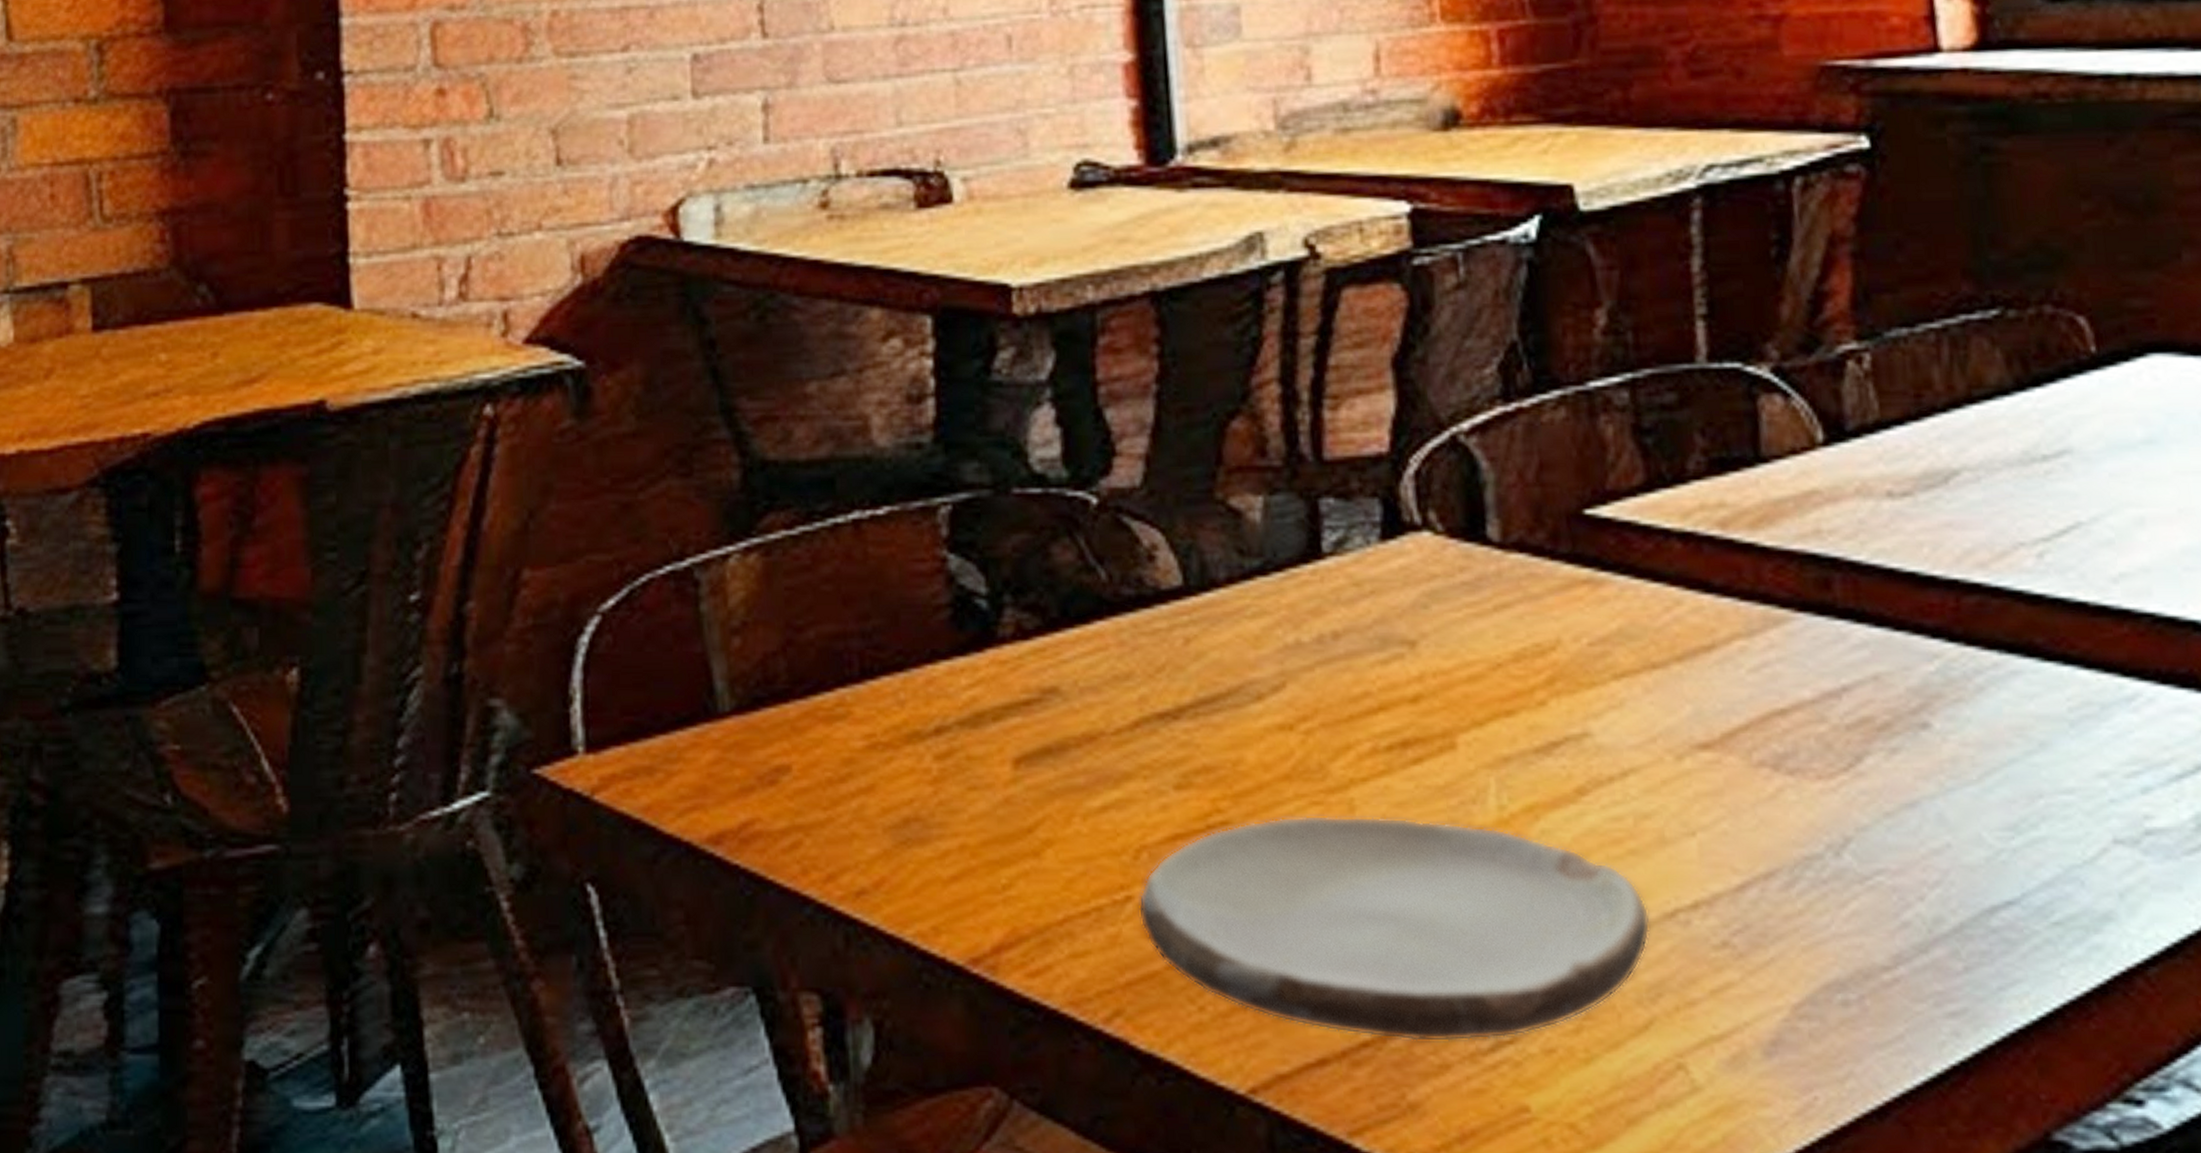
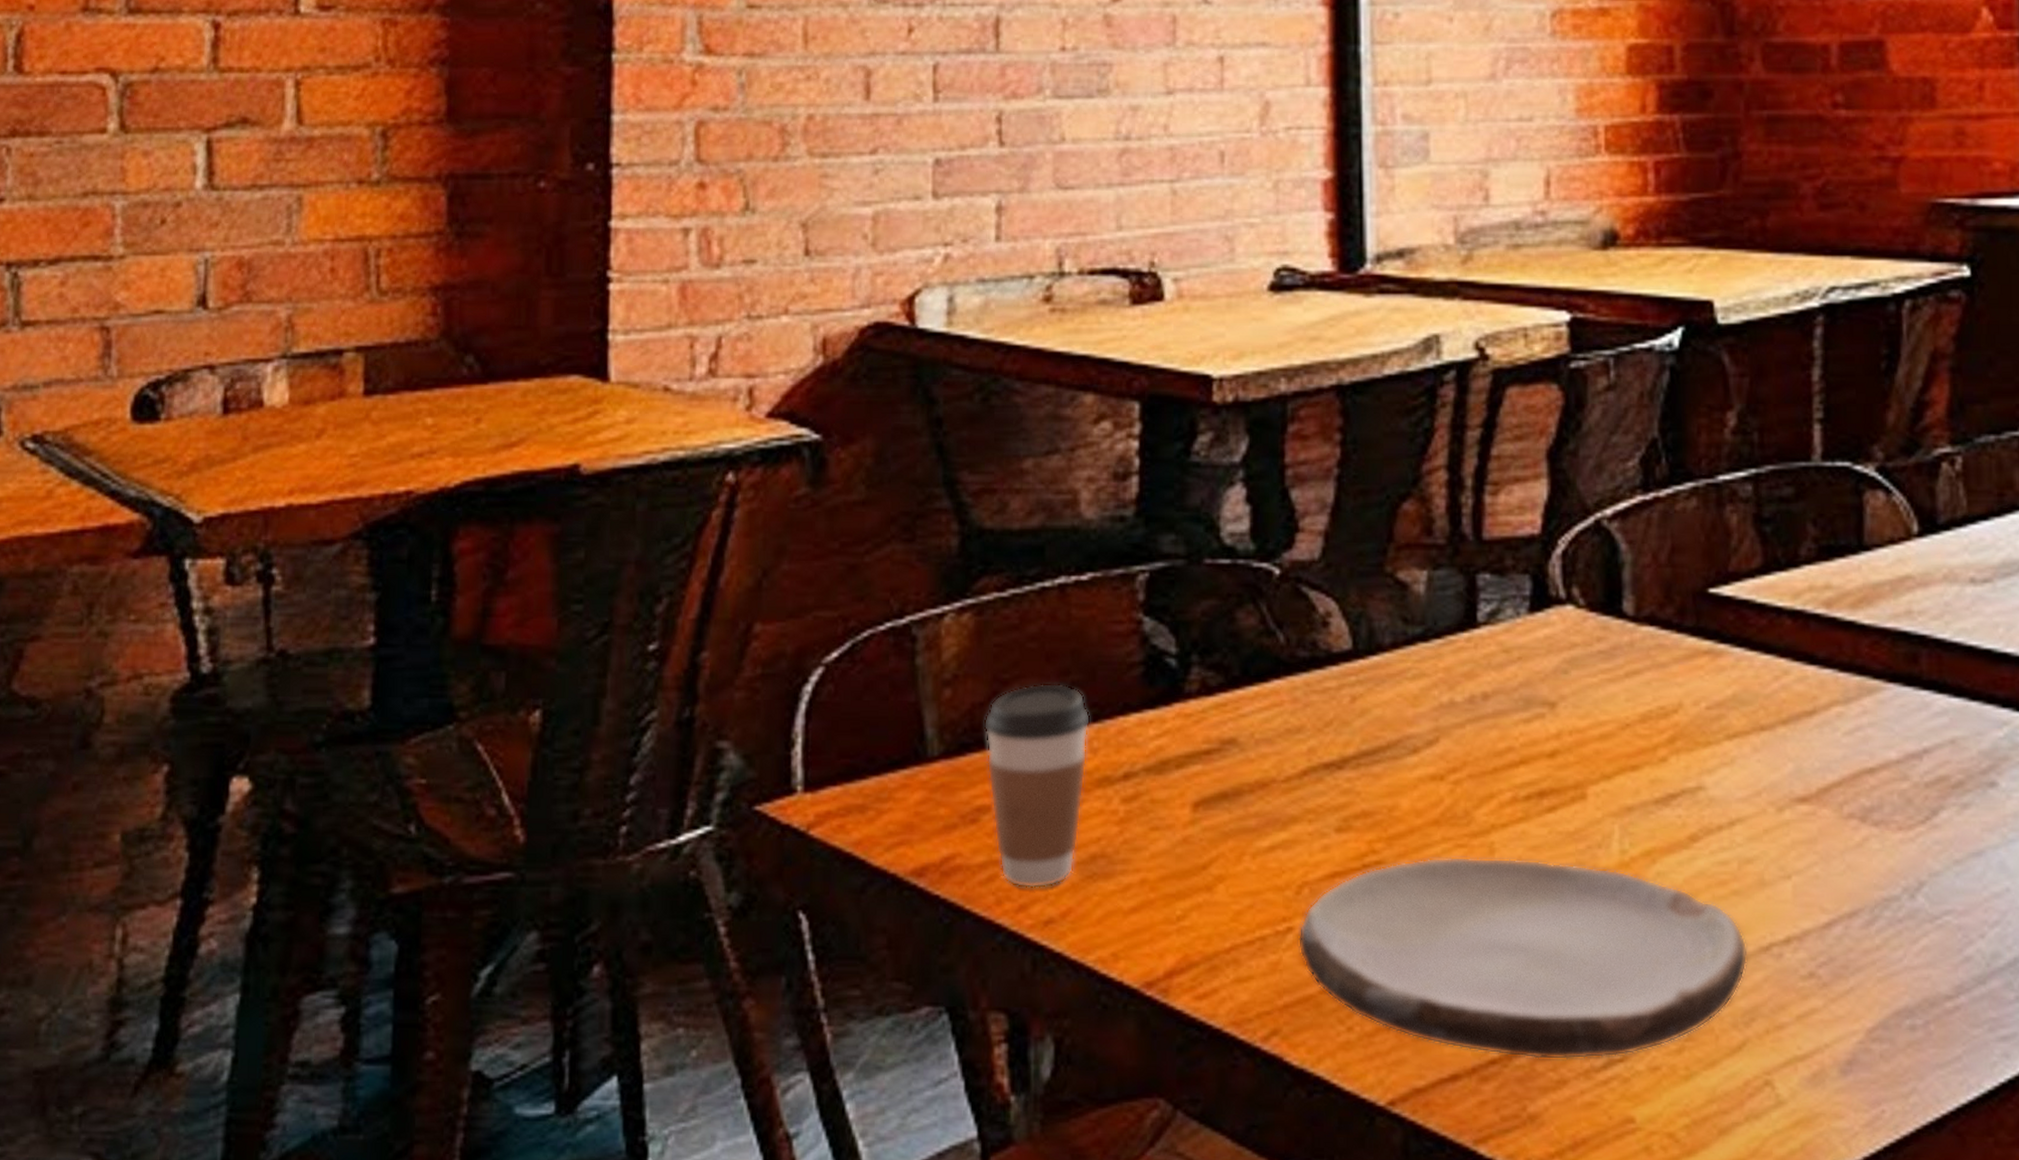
coffee cup: none [777,629,896,857] -> present [983,683,1091,889]

